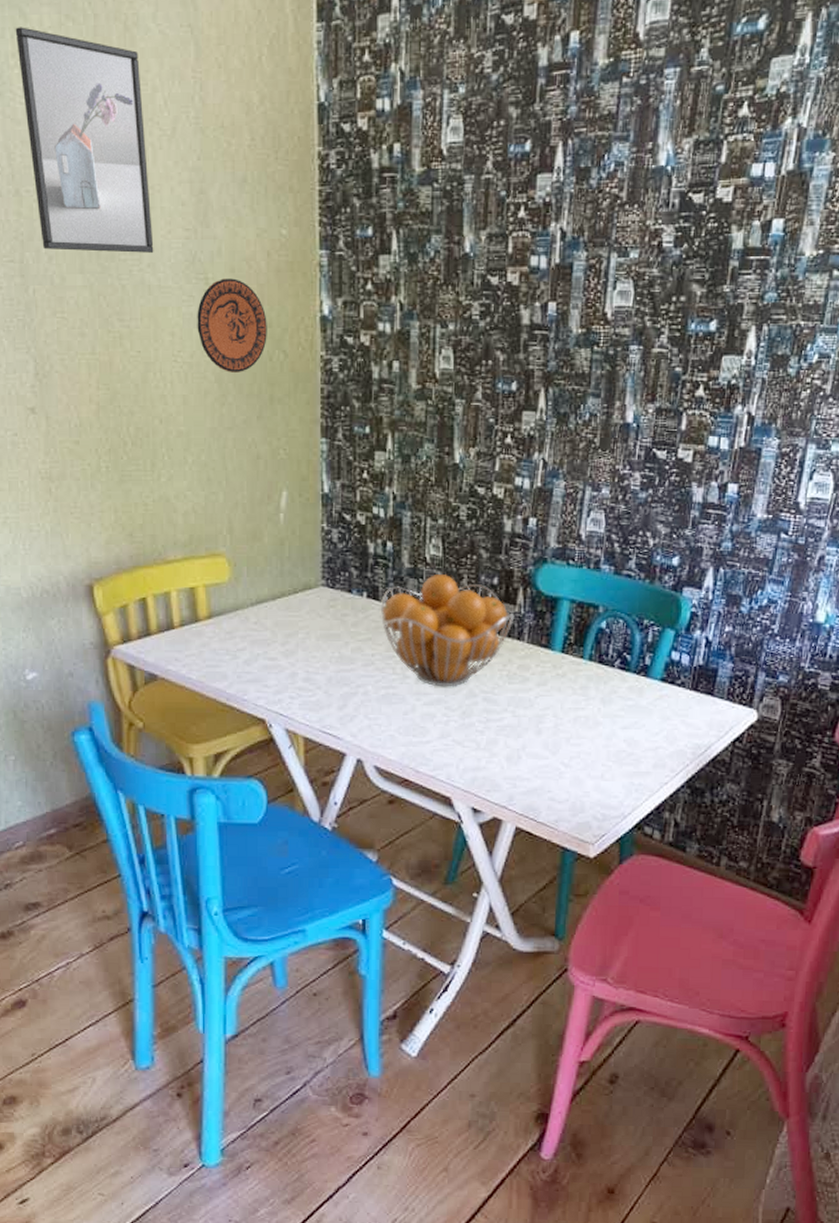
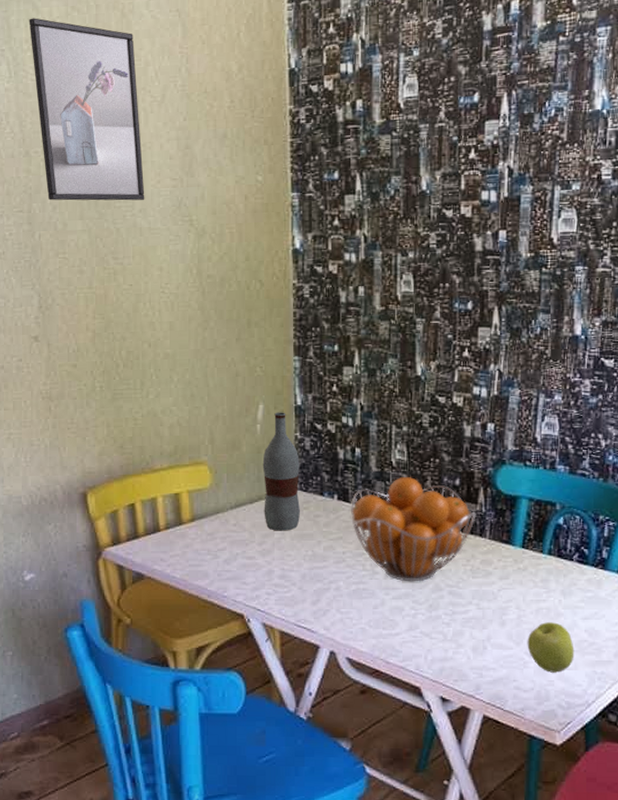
decorative plate: present [197,278,267,372] -> none [182,219,245,301]
bottle: none [286,500,326,631] -> present [262,412,300,531]
apple: none [563,731,612,784] -> present [527,622,575,673]

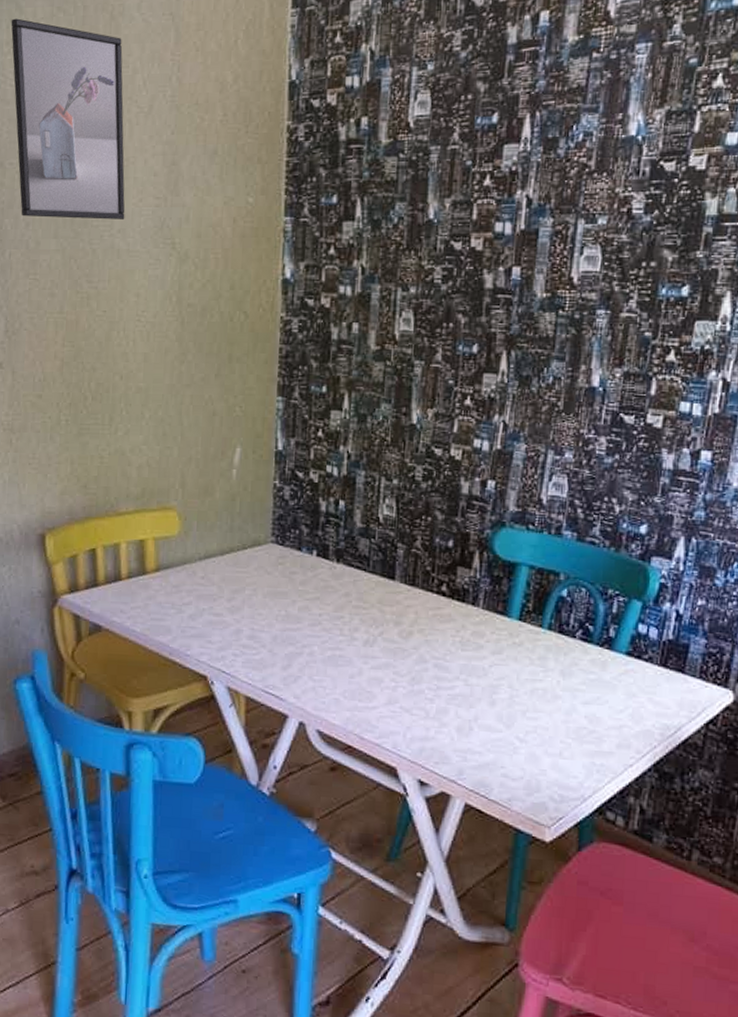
bottle: present [262,412,300,531] -> none [235,457,277,588]
fruit basket: present [350,477,476,582] -> none [329,535,470,652]
apple: present [527,622,575,673] -> none [518,704,572,762]

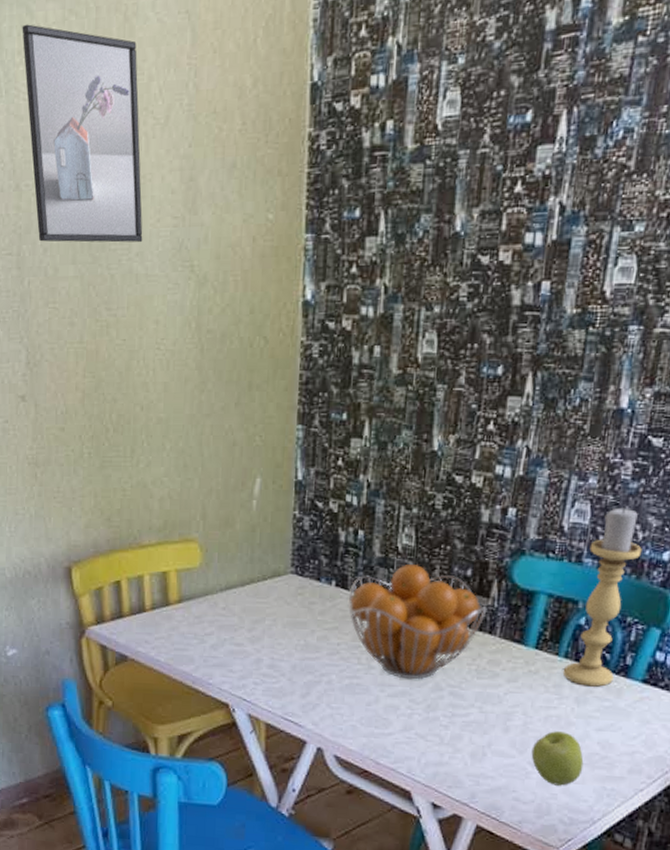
fruit basket: none [329,535,470,652] -> present [347,564,487,680]
apple: none [518,704,572,762] -> present [531,731,584,786]
candle holder: none [547,480,620,659] -> present [562,506,642,687]

